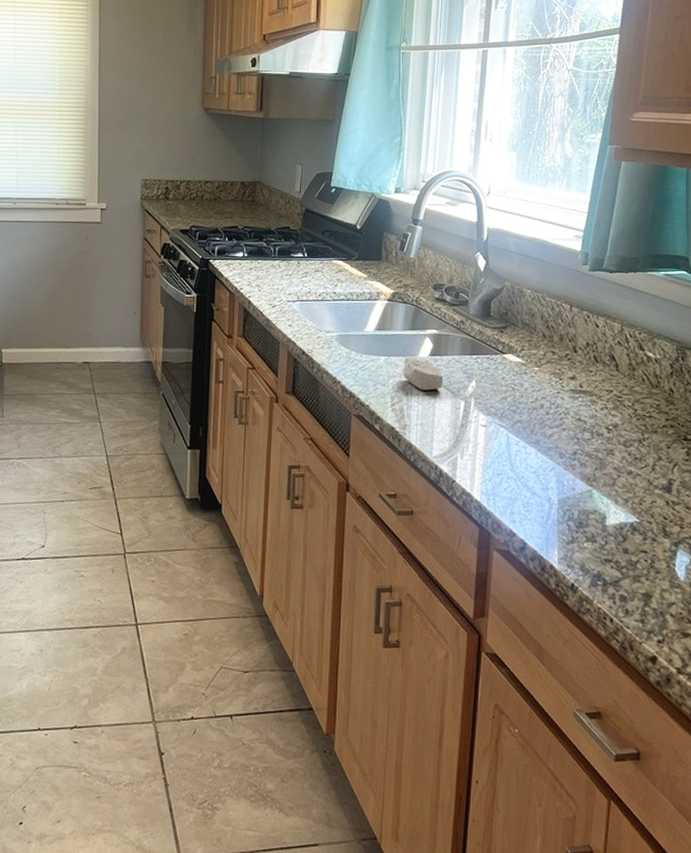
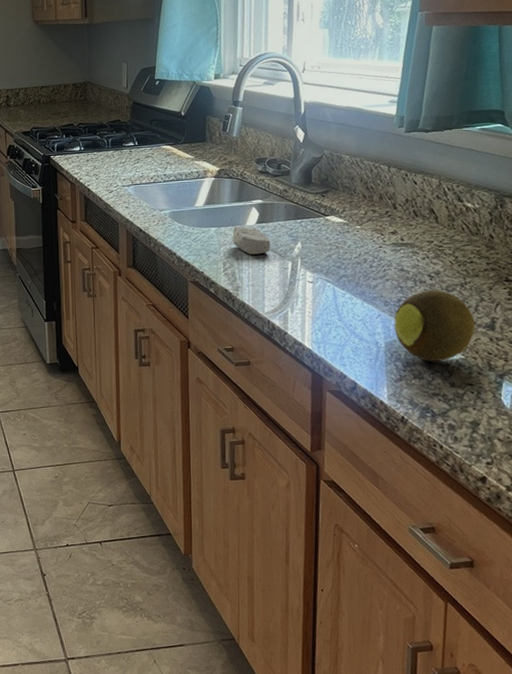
fruit: none [569,443,652,524] -> present [394,289,475,361]

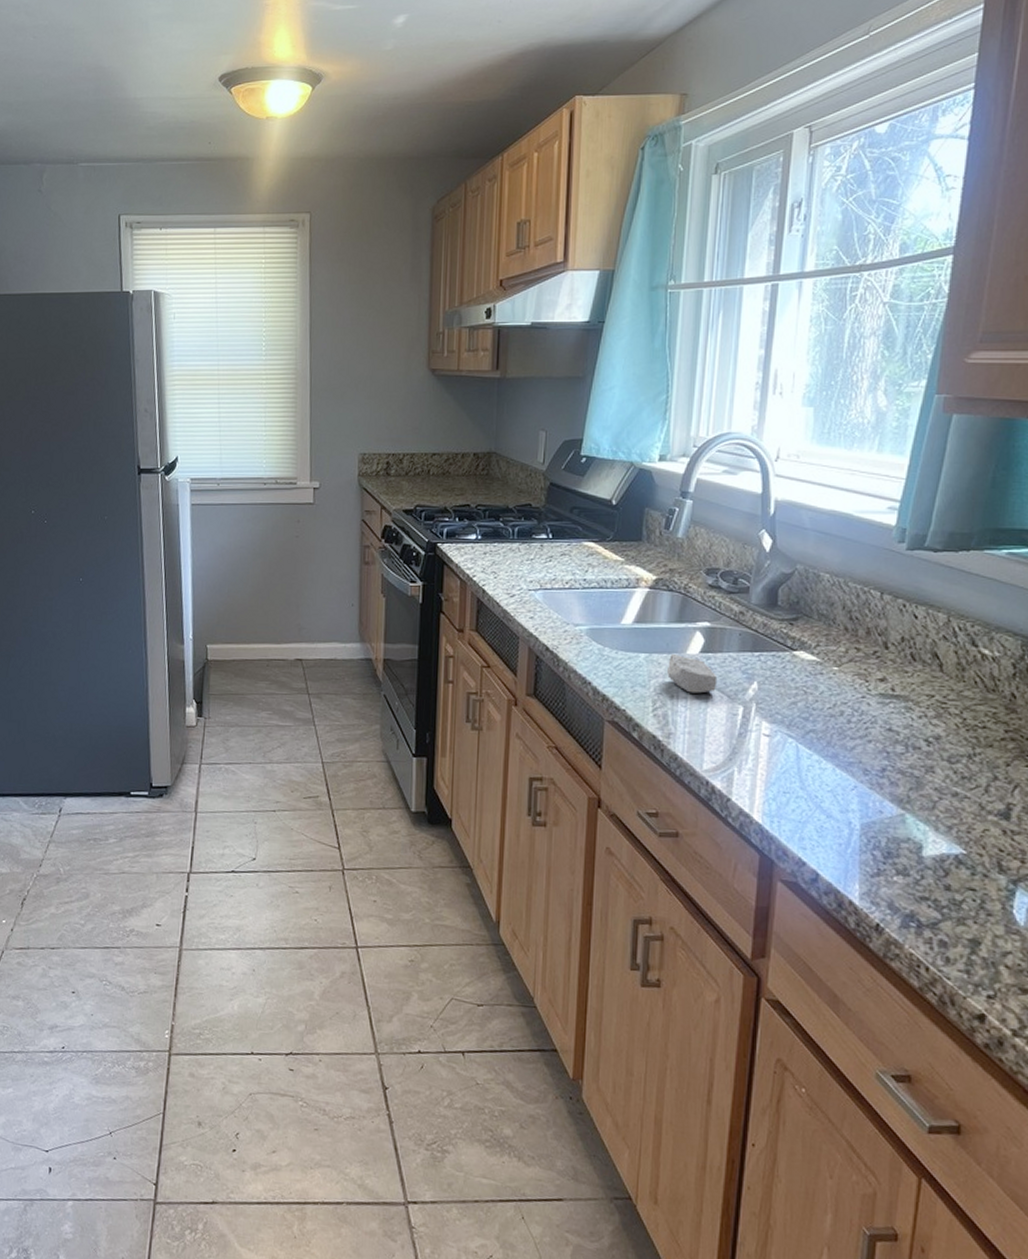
fruit: present [394,289,475,361] -> none [875,759,984,855]

